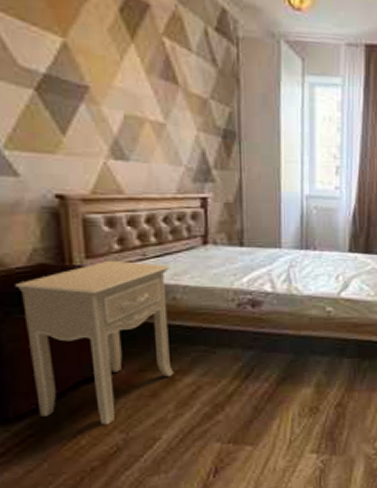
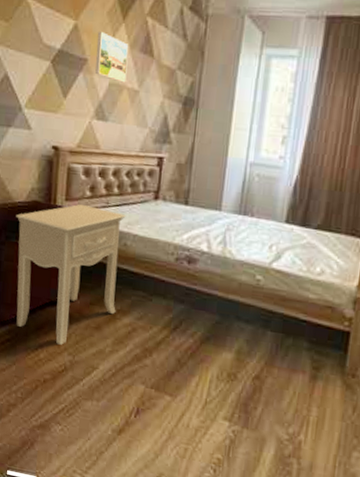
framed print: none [98,53,147,115] -> present [95,32,129,83]

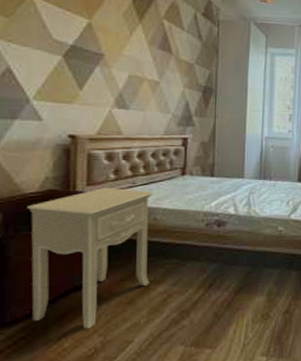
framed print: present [95,32,129,83] -> none [113,30,147,75]

